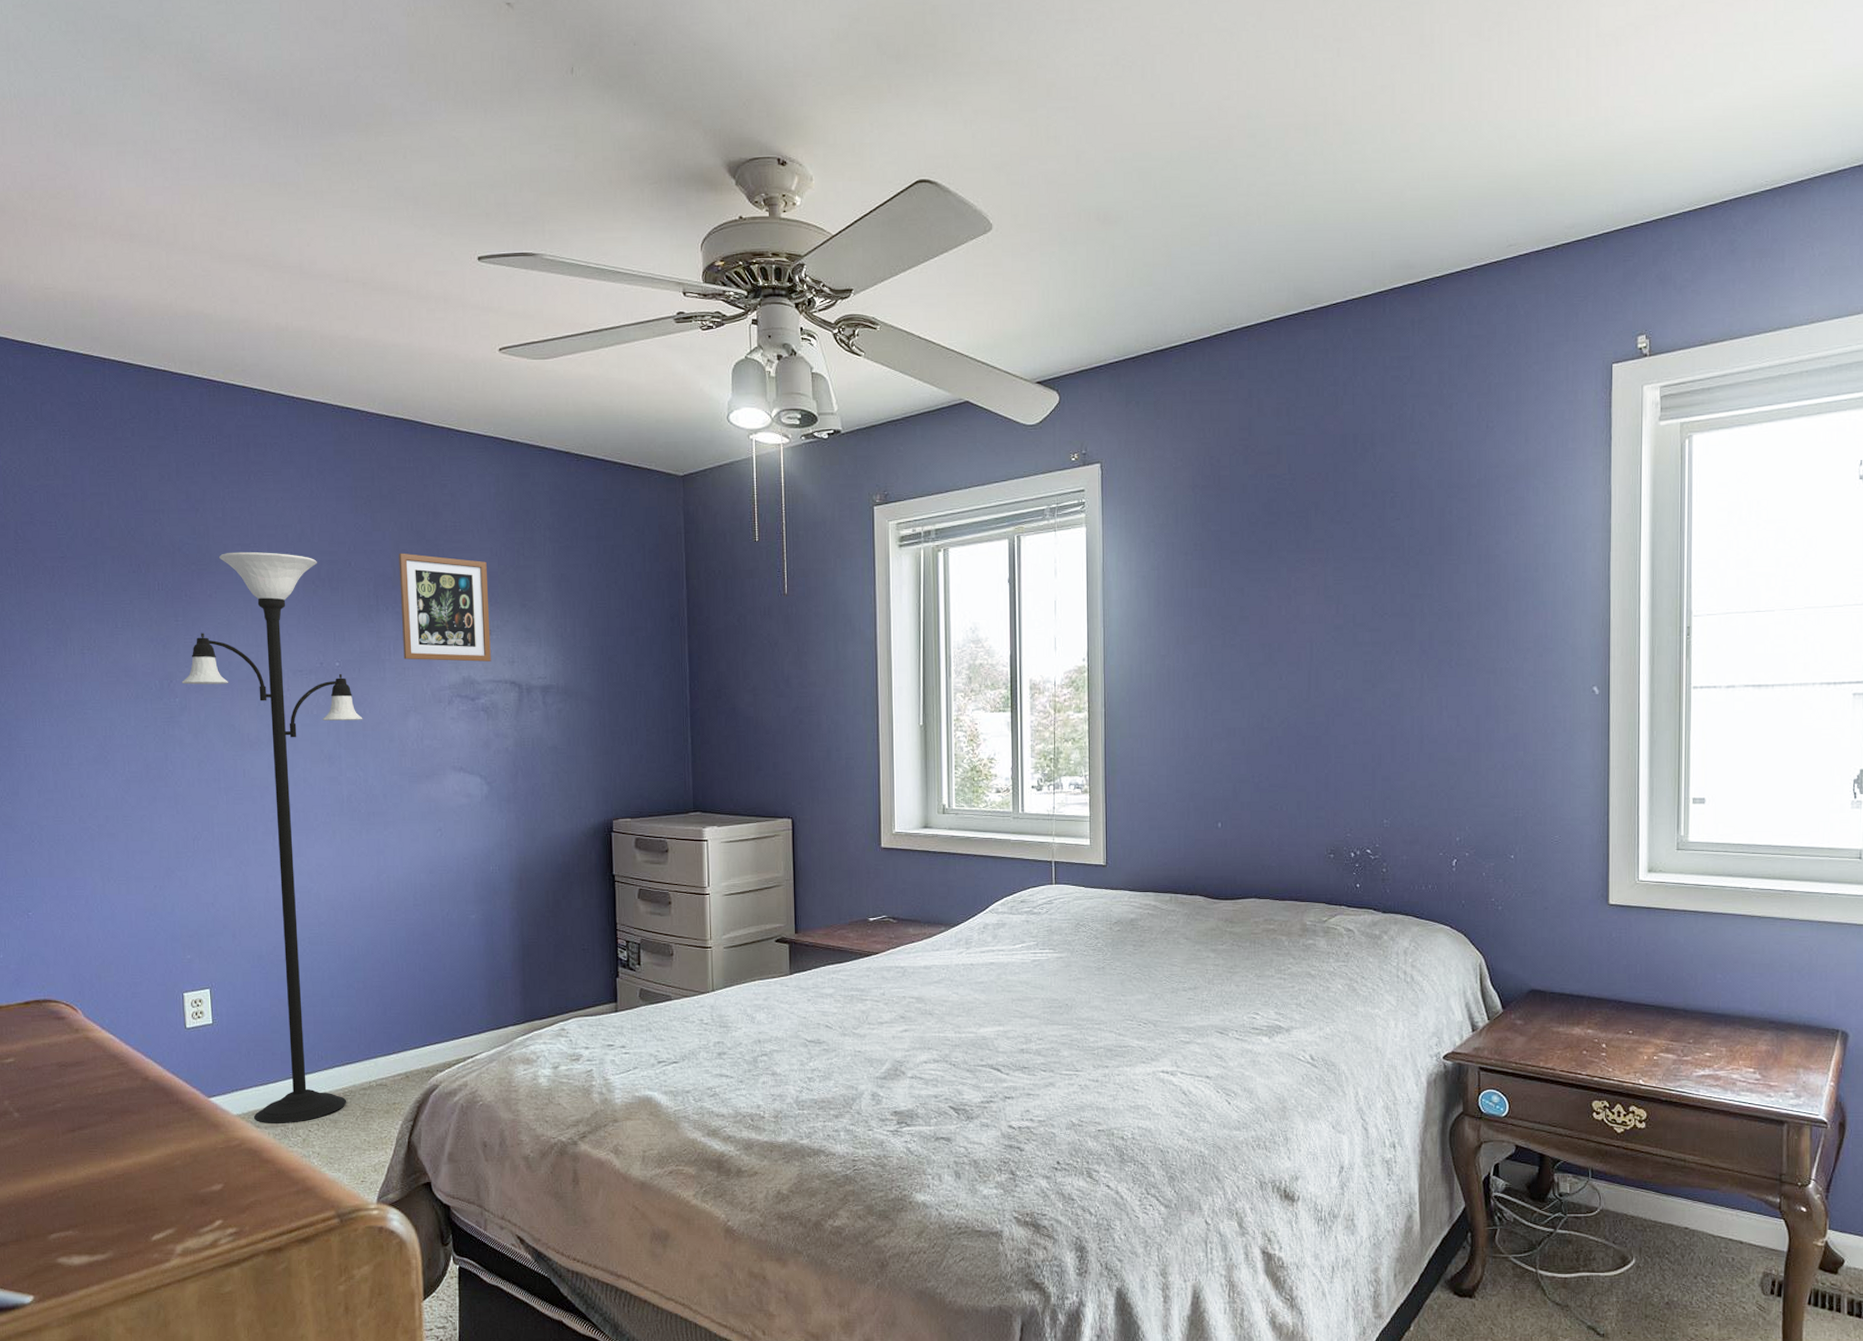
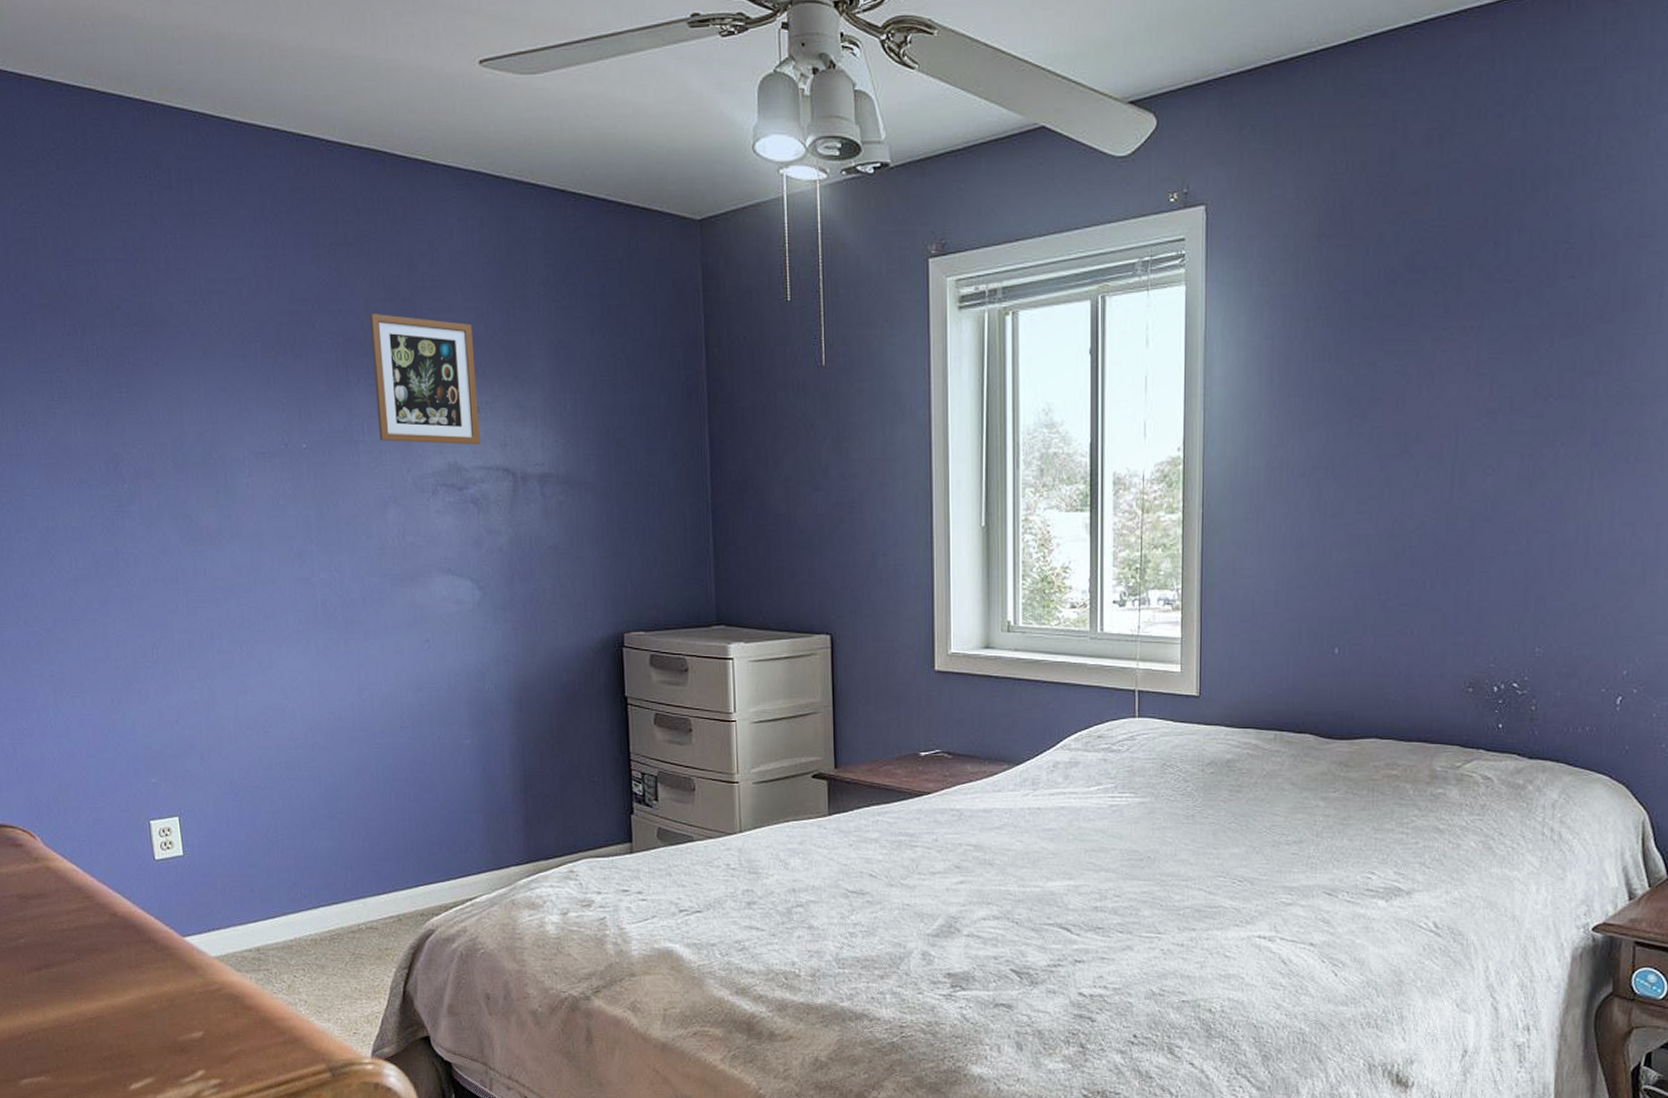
floor lamp: present [181,551,363,1124] -> none [129,310,336,969]

